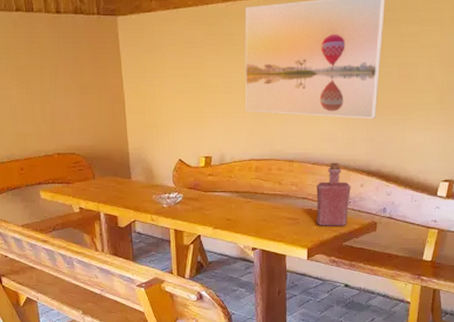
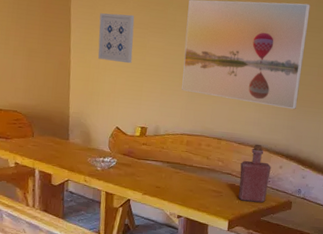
wall art: none [150,33,189,89] -> present [98,13,135,64]

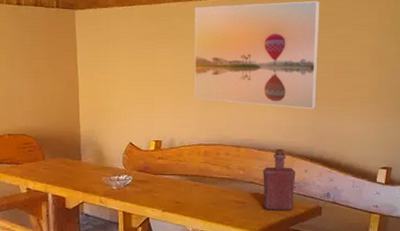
wall art: present [98,13,135,64] -> none [105,27,142,77]

